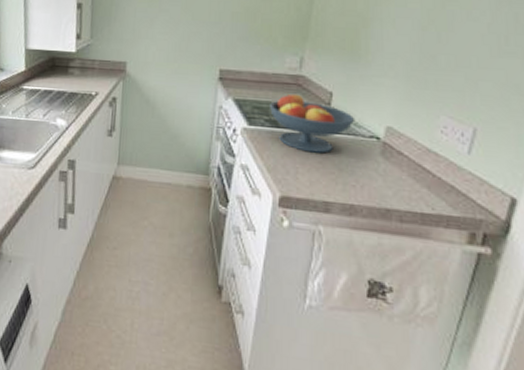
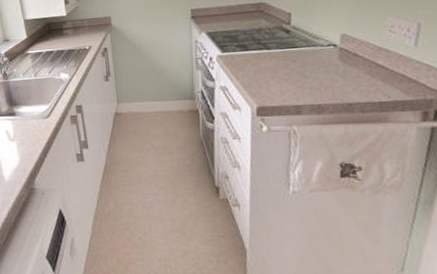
fruit bowl: present [270,93,356,154] -> none [238,19,314,67]

